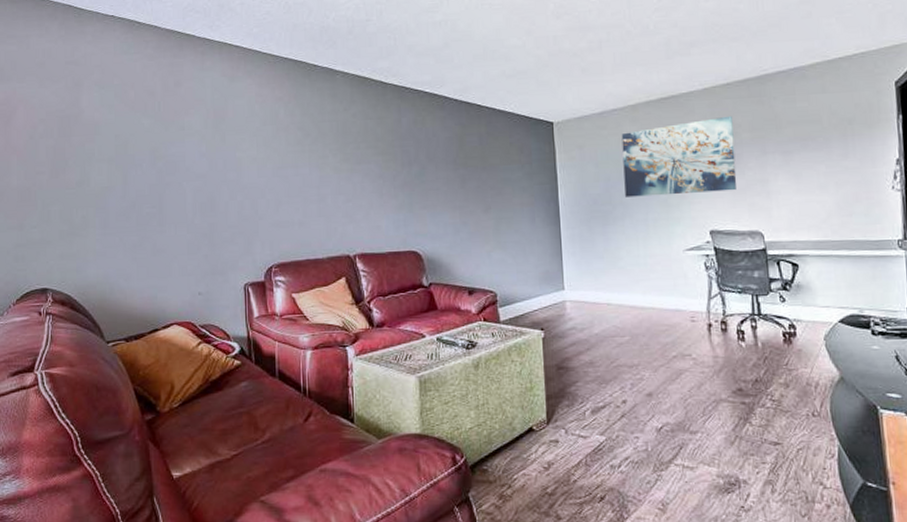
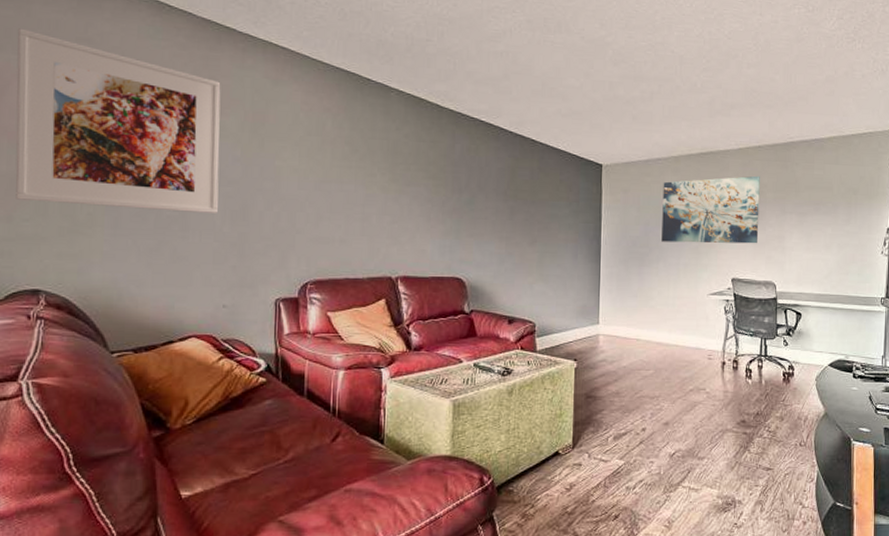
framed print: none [20,60,189,210] -> present [15,28,221,213]

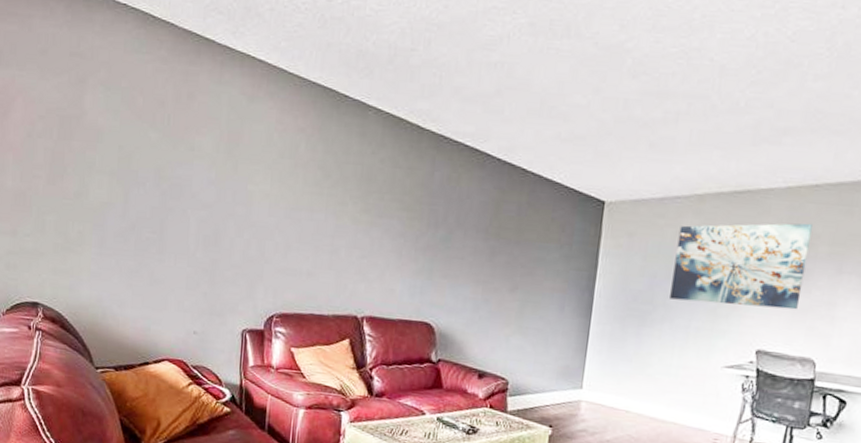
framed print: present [15,28,221,213] -> none [19,43,199,238]

